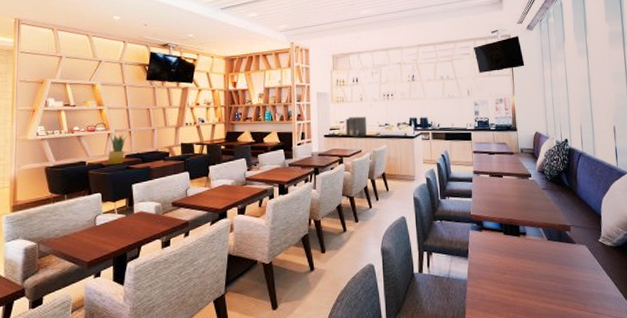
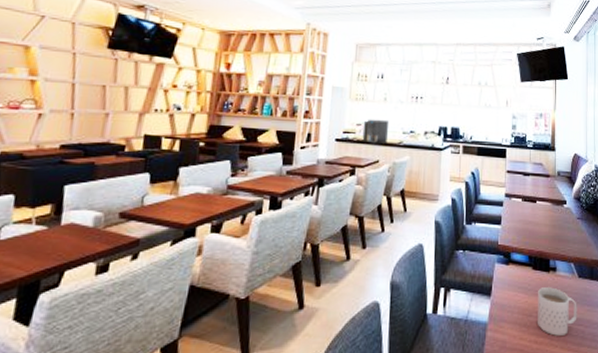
planter: present [108,134,127,165] -> none [32,115,68,157]
mug: none [510,249,549,290] -> present [536,287,577,336]

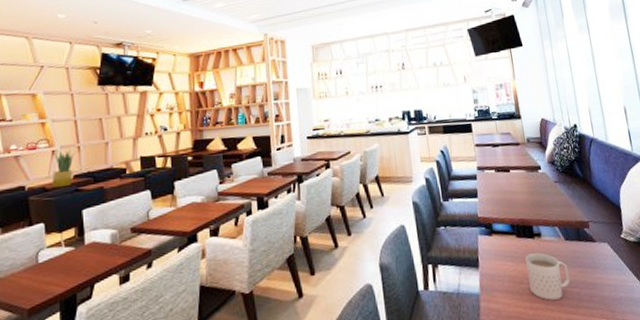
planter: none [32,115,68,157] -> present [52,150,76,188]
coffee machine: present [362,119,390,145] -> none [330,112,355,138]

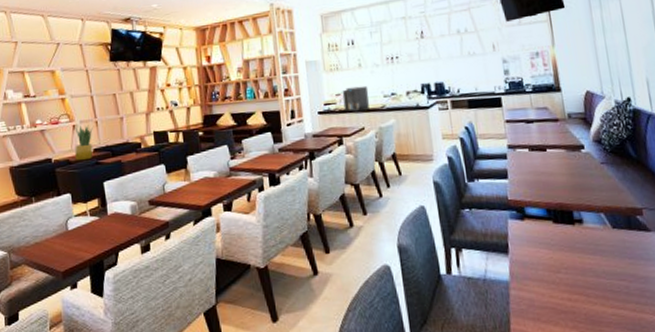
coffee machine: none [330,112,355,138] -> present [342,85,369,113]
mug: present [525,252,571,301] -> none [563,240,618,293]

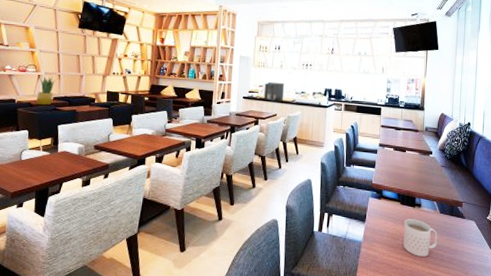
mug: none [563,240,618,293] -> present [402,219,438,257]

